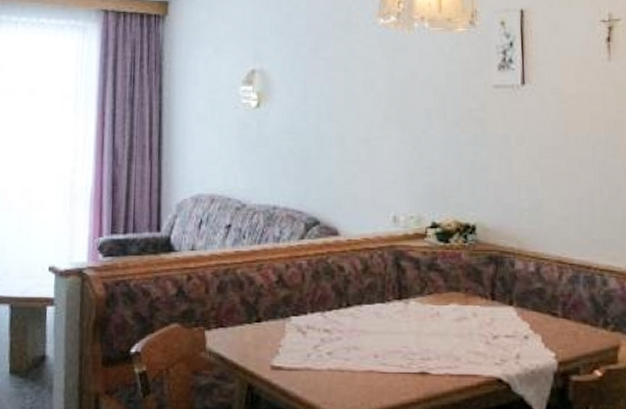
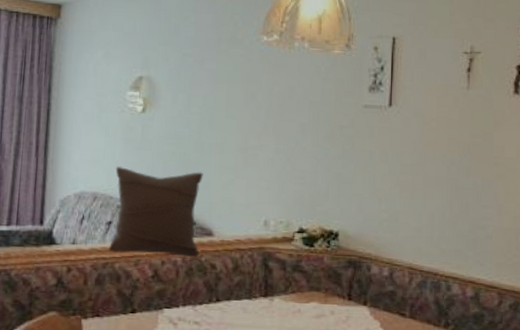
pillow: none [229,165,325,260] -> present [108,166,203,258]

